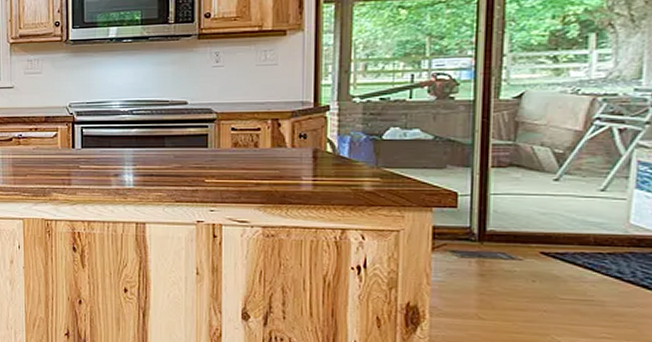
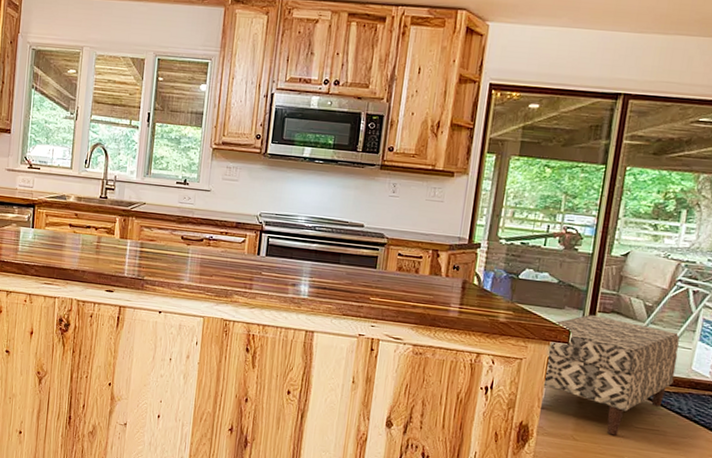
bench: none [432,171,608,311] -> present [544,314,680,436]

